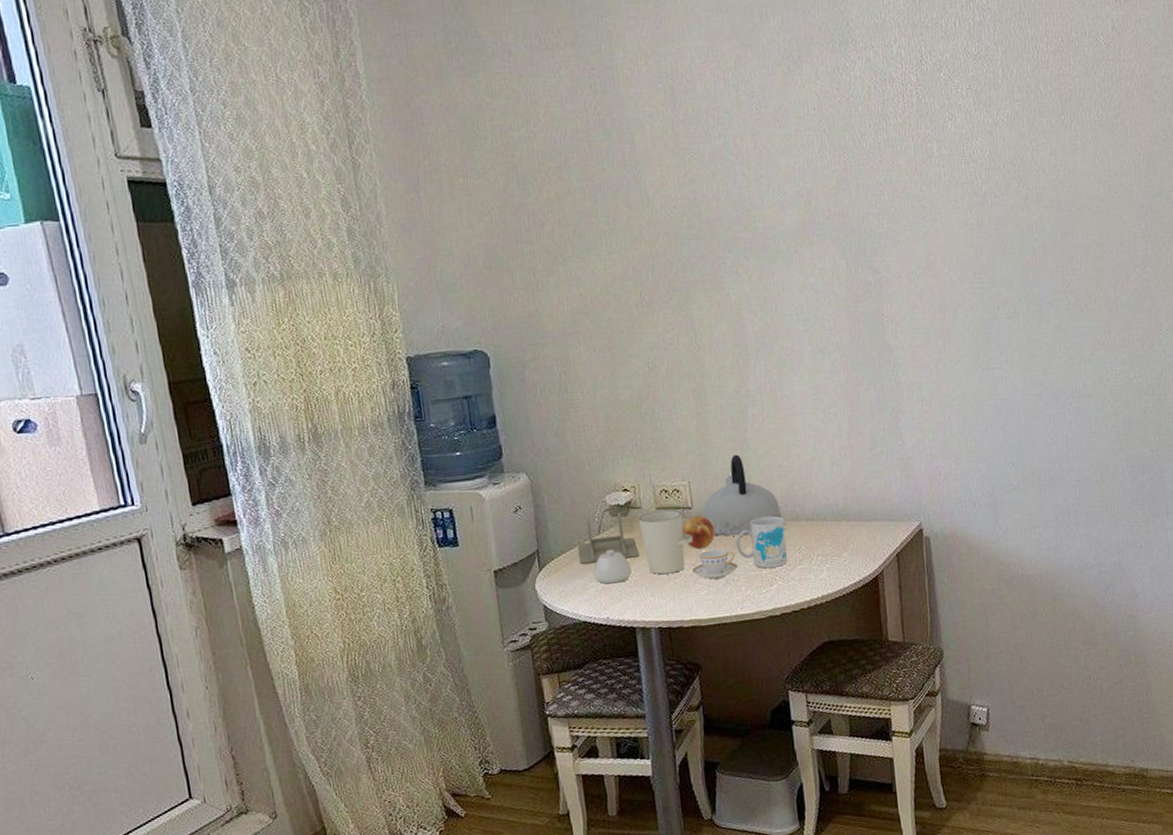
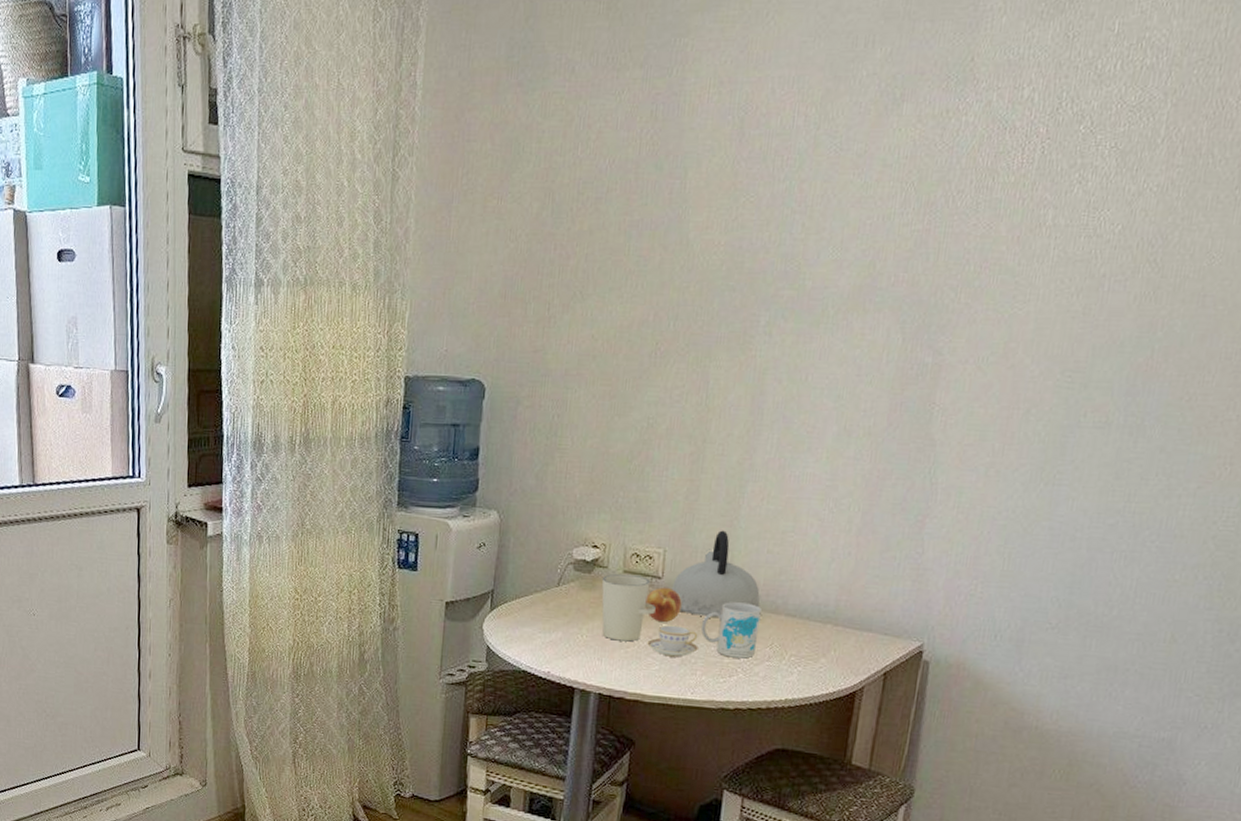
napkin holder: present [578,512,639,564] -> none [533,565,595,617]
sugar bowl: present [593,549,632,584] -> none [543,604,584,640]

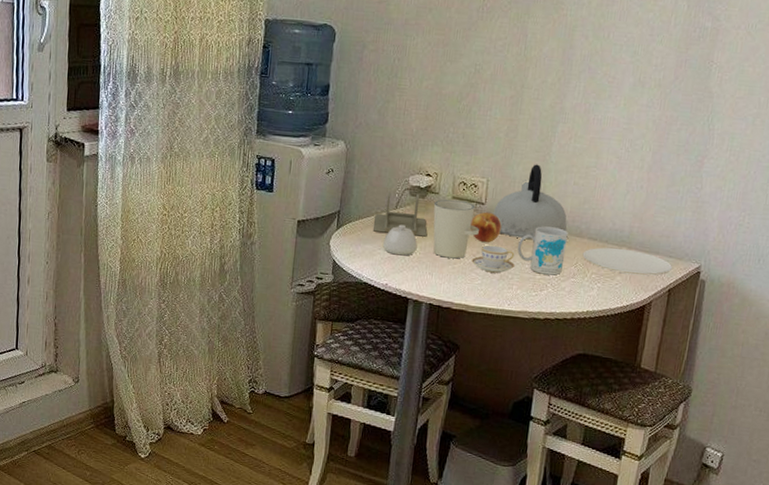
napkin holder: none [533,565,595,617] -> present [373,190,428,237]
sugar bowl: none [543,604,584,640] -> present [382,224,418,256]
plate: none [779,625,888,657] -> present [582,247,672,276]

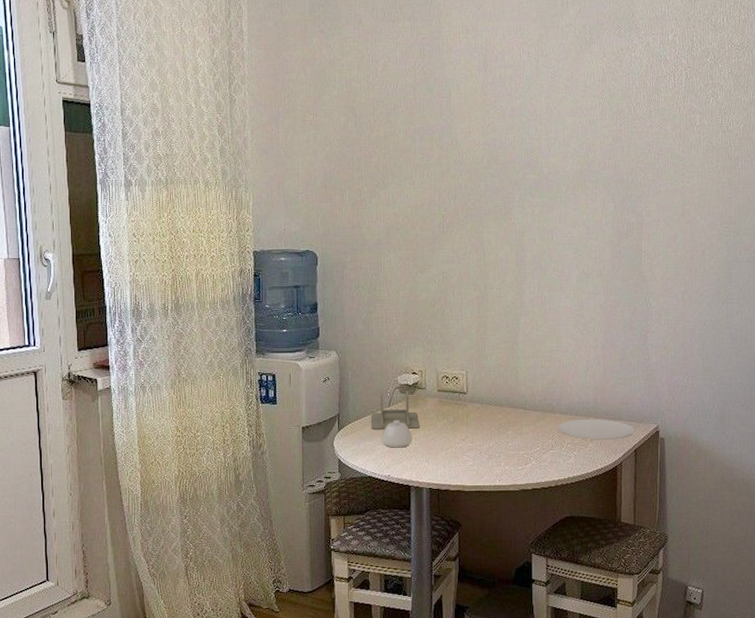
cup: present [433,199,479,259] -> none [422,392,465,445]
fruit: present [470,211,502,243] -> none [457,400,484,428]
teacup: present [471,244,515,273] -> none [462,429,500,454]
kettle: present [492,164,567,239] -> none [475,353,541,420]
mug: present [517,226,568,276] -> none [500,407,543,450]

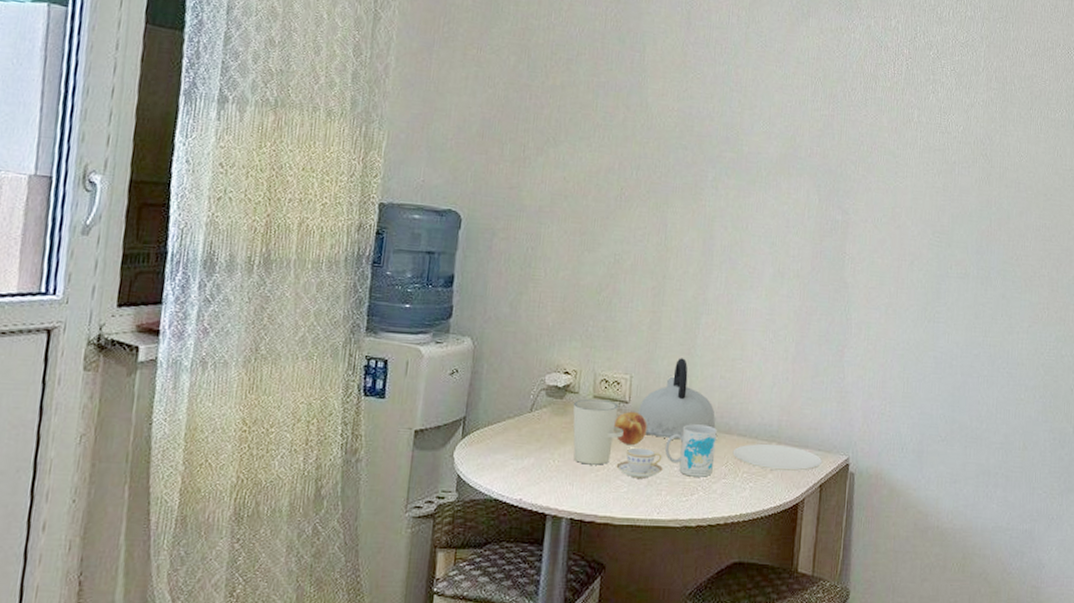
napkin holder: present [371,390,420,429] -> none [505,392,567,442]
sugar bowl: present [381,420,412,448] -> none [515,429,556,465]
cup: none [422,392,465,445] -> present [572,399,624,465]
fruit: none [457,400,484,428] -> present [614,411,647,446]
teacup: none [462,429,500,454] -> present [616,447,663,479]
kettle: none [475,353,541,420] -> present [637,358,716,439]
mug: none [500,407,543,450] -> present [664,424,717,477]

